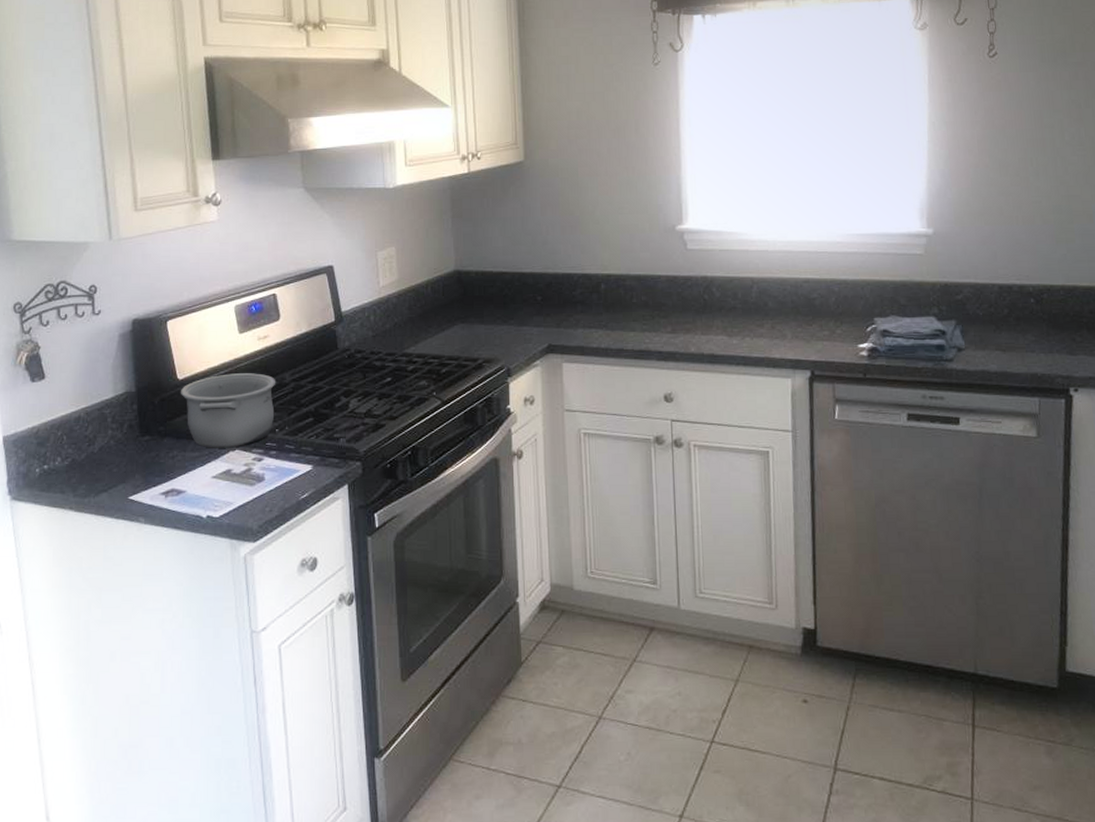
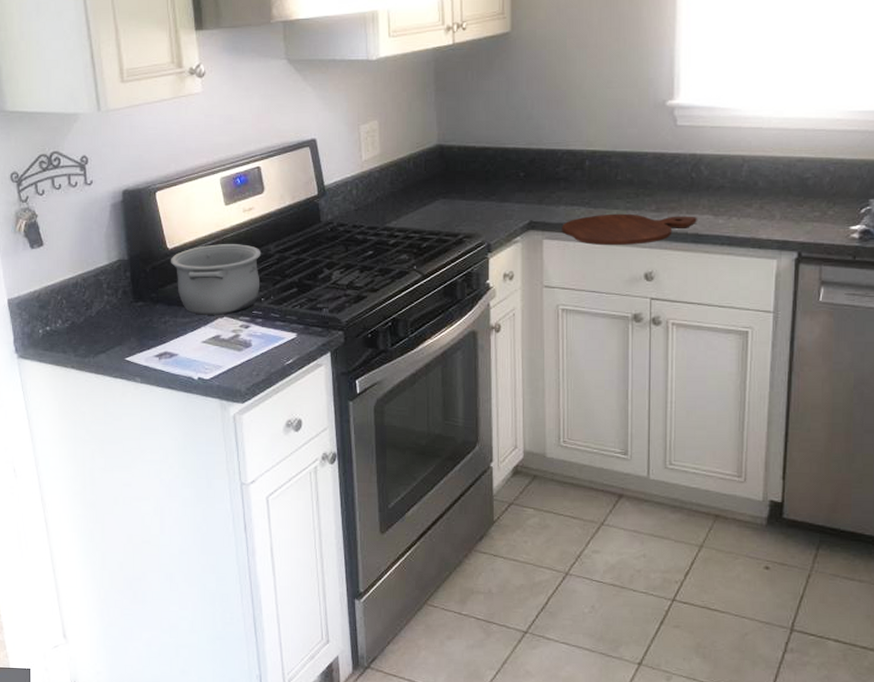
cutting board: none [580,335,712,368] -> present [562,213,697,246]

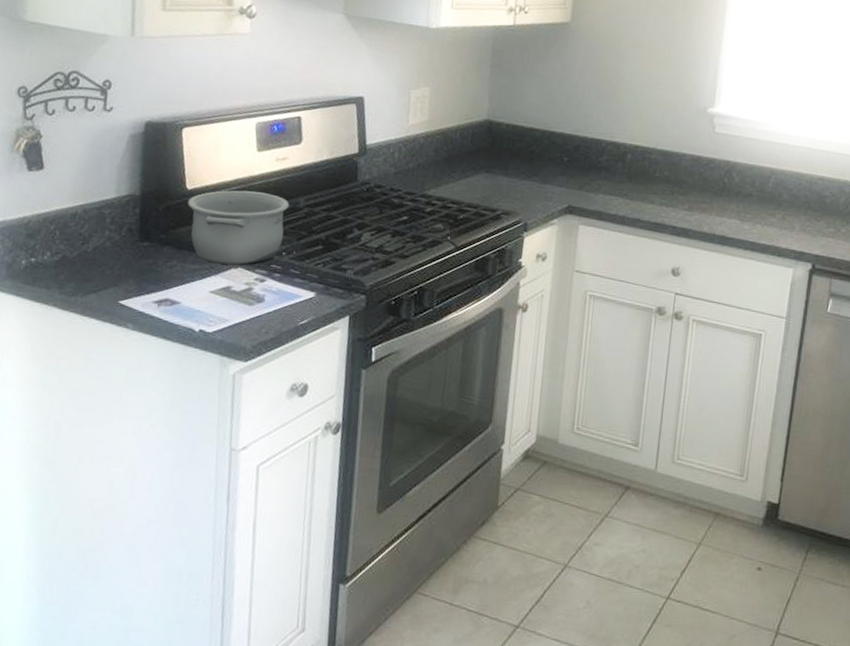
cutting board: present [562,213,697,246] -> none [598,207,725,241]

